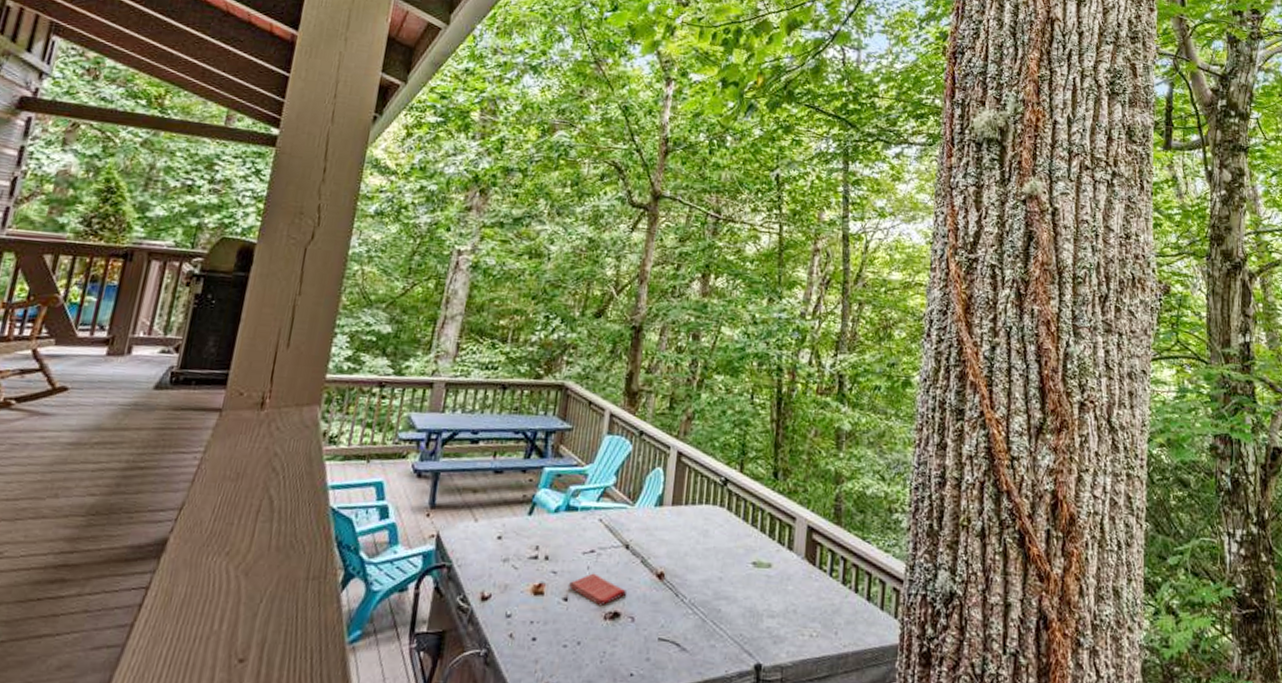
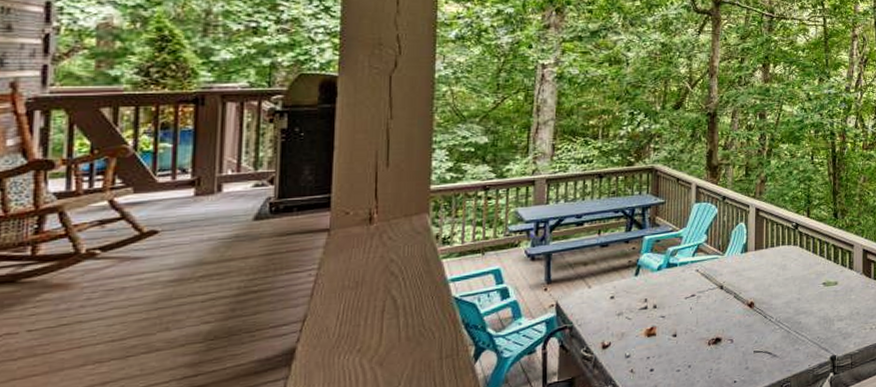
dish towel: present [568,573,628,607] -> none [675,312,725,336]

